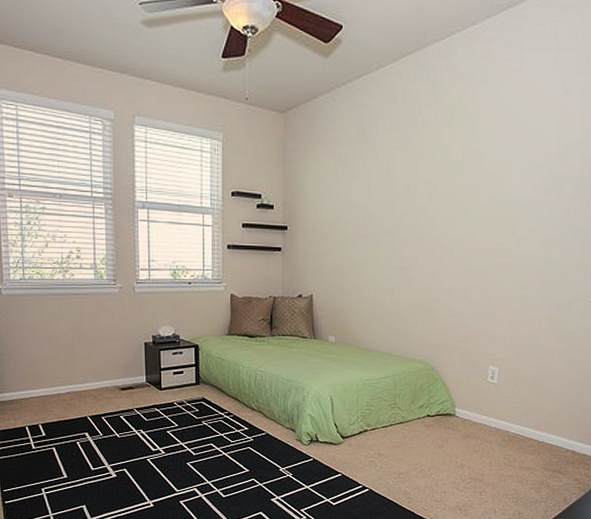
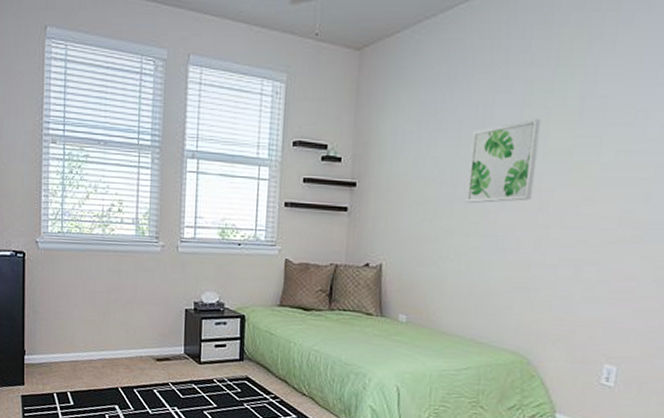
wall art: none [377,170,433,242] -> present [465,119,541,204]

